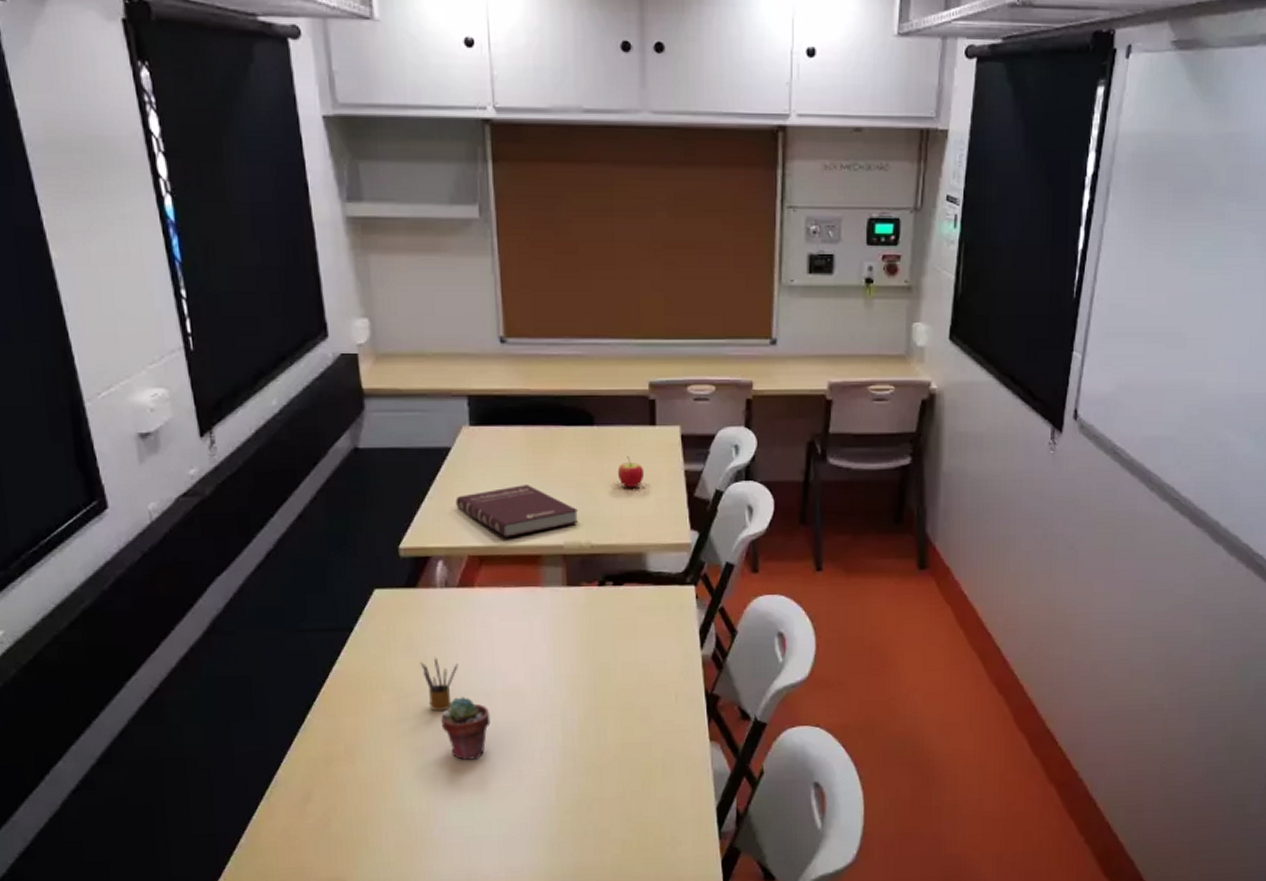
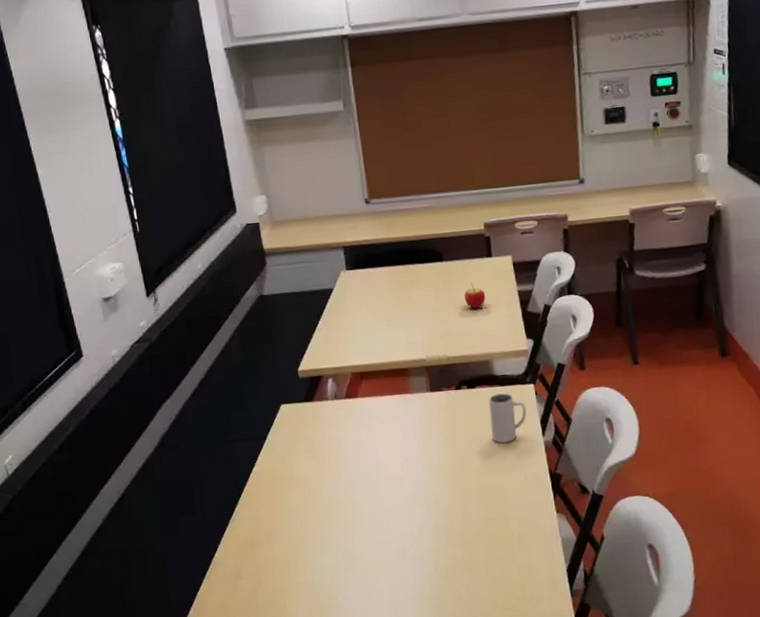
pencil box: present [420,657,459,712] -> none [319,456,349,500]
potted succulent: present [441,697,491,760] -> none [338,487,377,539]
book: present [455,485,579,537] -> none [339,313,436,356]
mug: none [637,594,684,654] -> present [488,393,527,443]

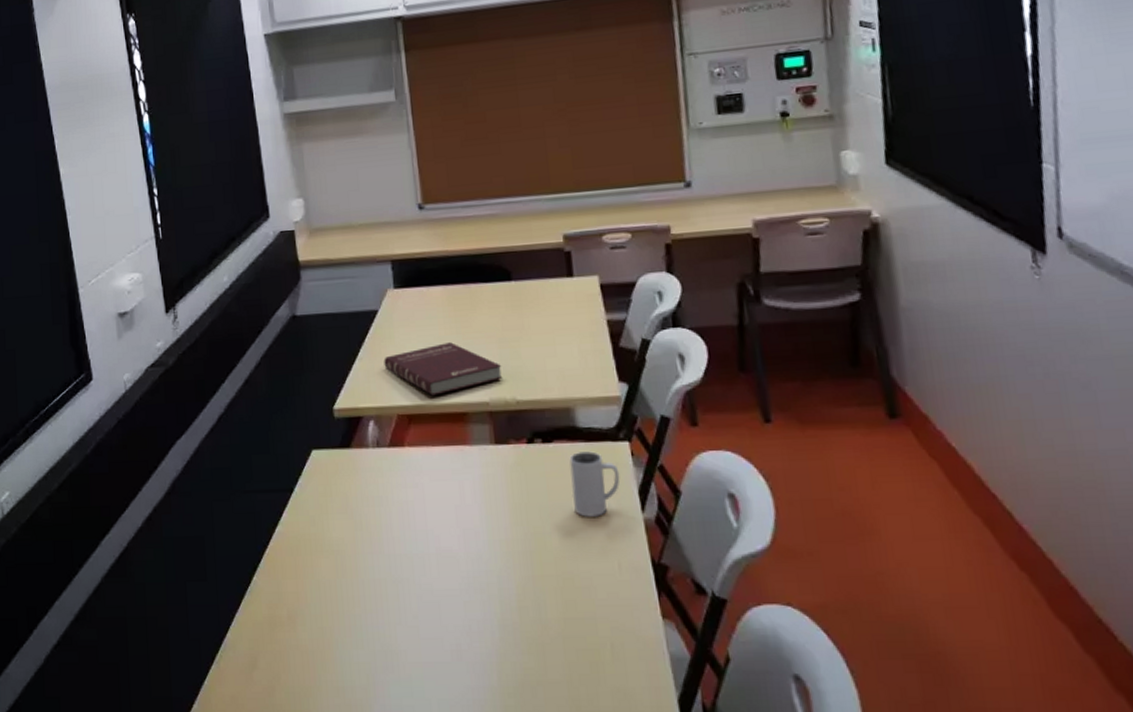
book: none [339,313,436,356] -> present [384,342,502,396]
apple: present [464,283,486,309] -> none [538,308,566,342]

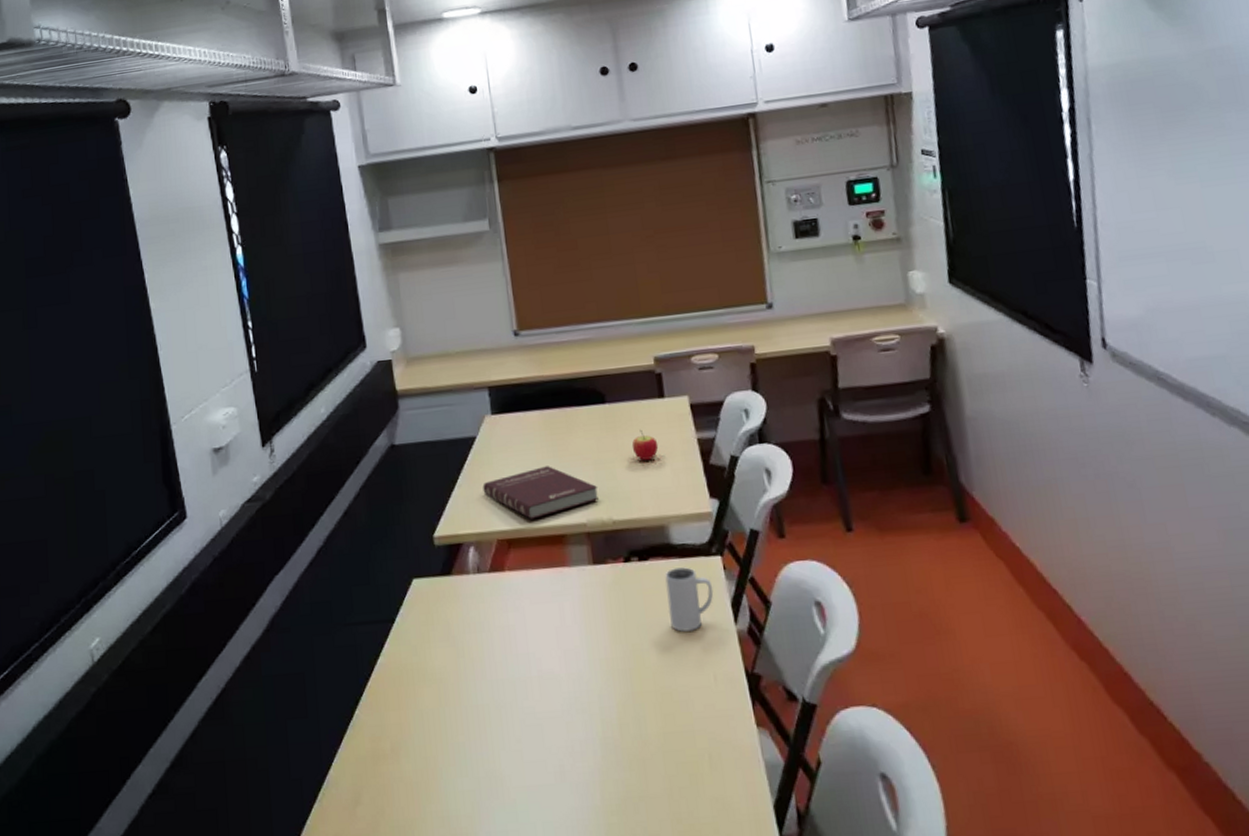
apple: none [538,308,566,342] -> present [632,429,659,461]

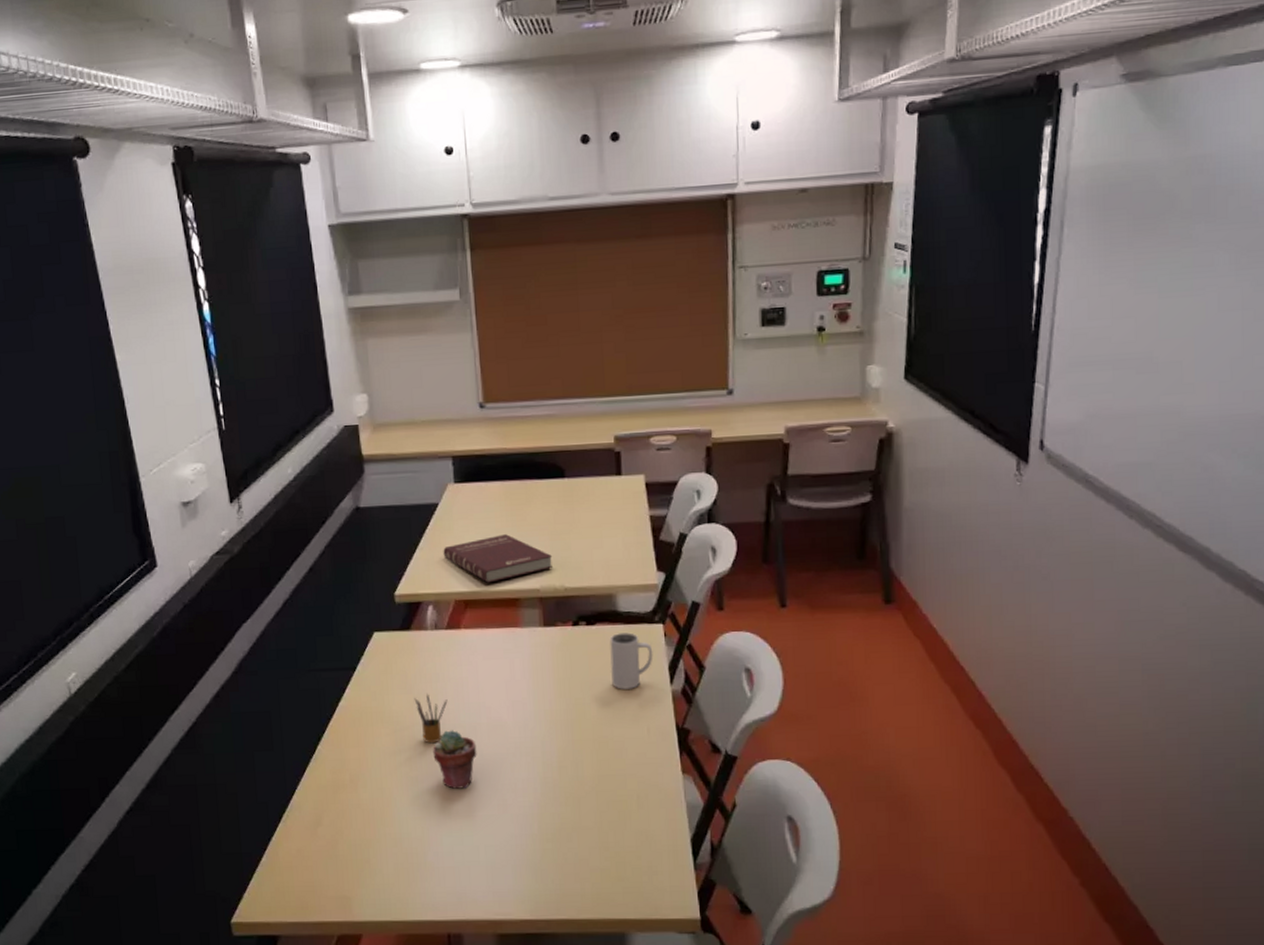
pencil box: none [458,645,494,703] -> present [414,694,448,744]
potted succulent: none [480,686,529,755] -> present [433,730,477,789]
apple: present [632,429,659,461] -> none [587,504,613,535]

